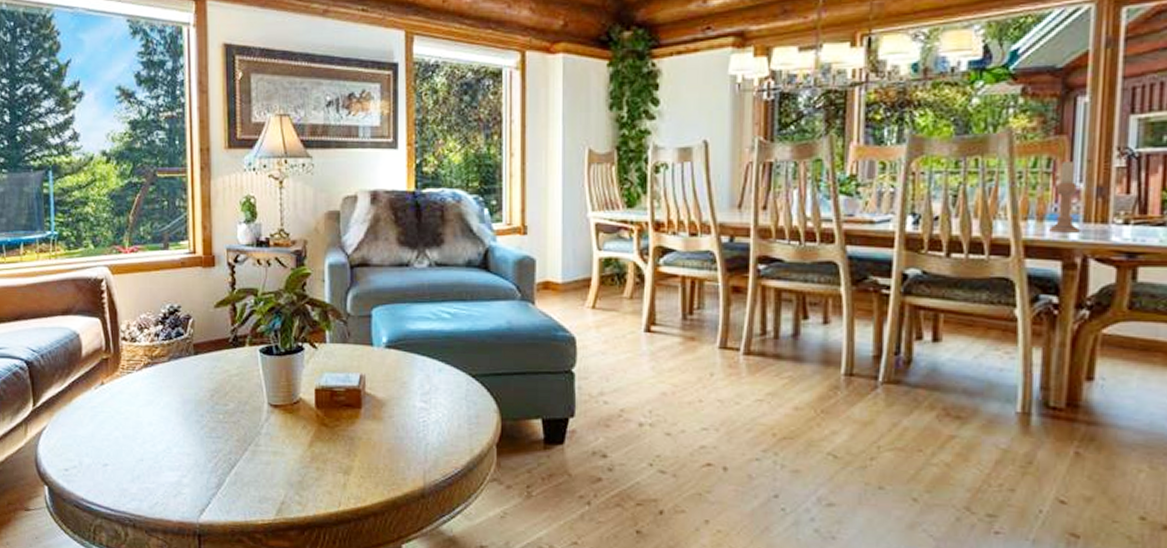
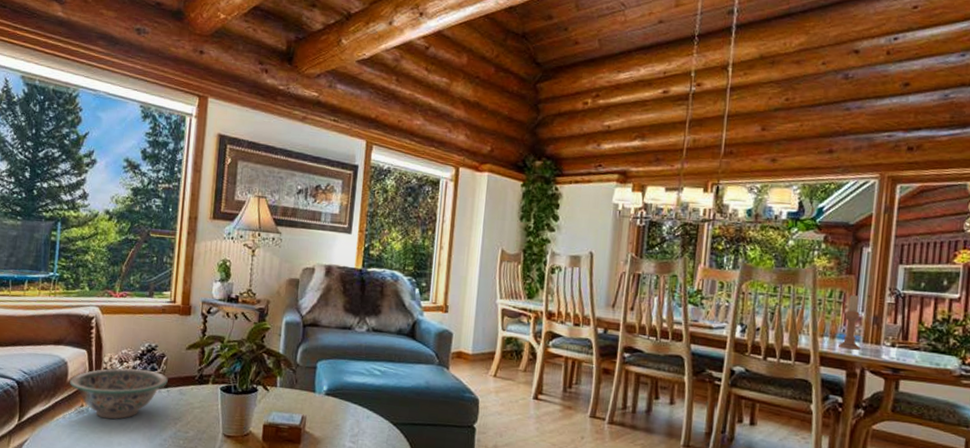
decorative bowl: none [84,335,197,397] -> present [69,368,168,420]

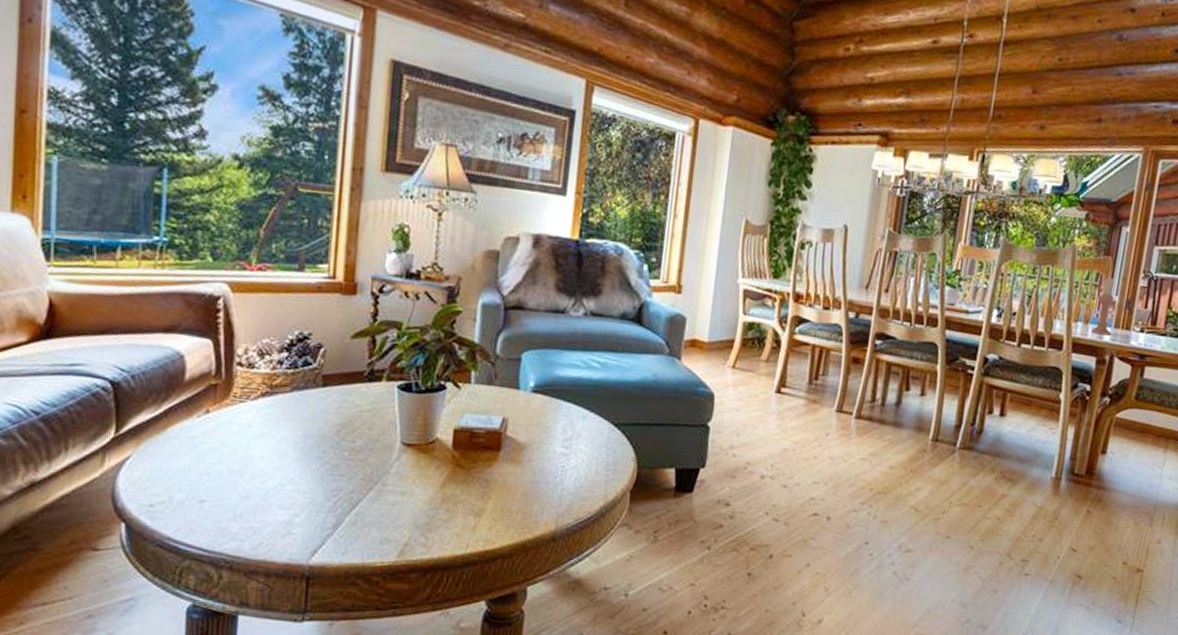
decorative bowl: present [69,368,168,420] -> none [187,362,327,428]

